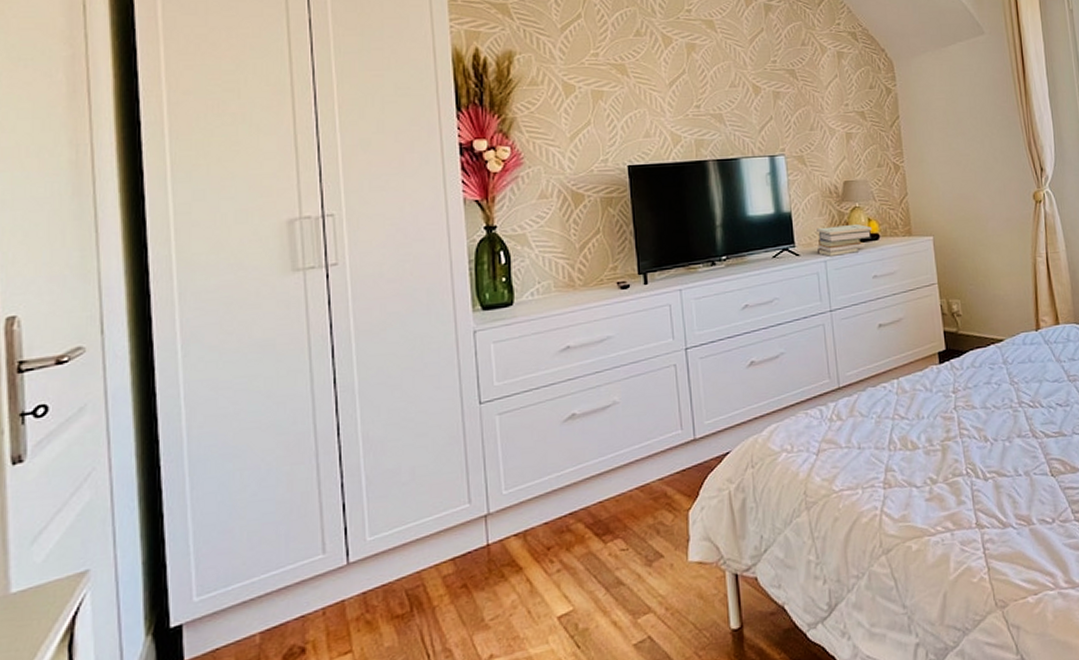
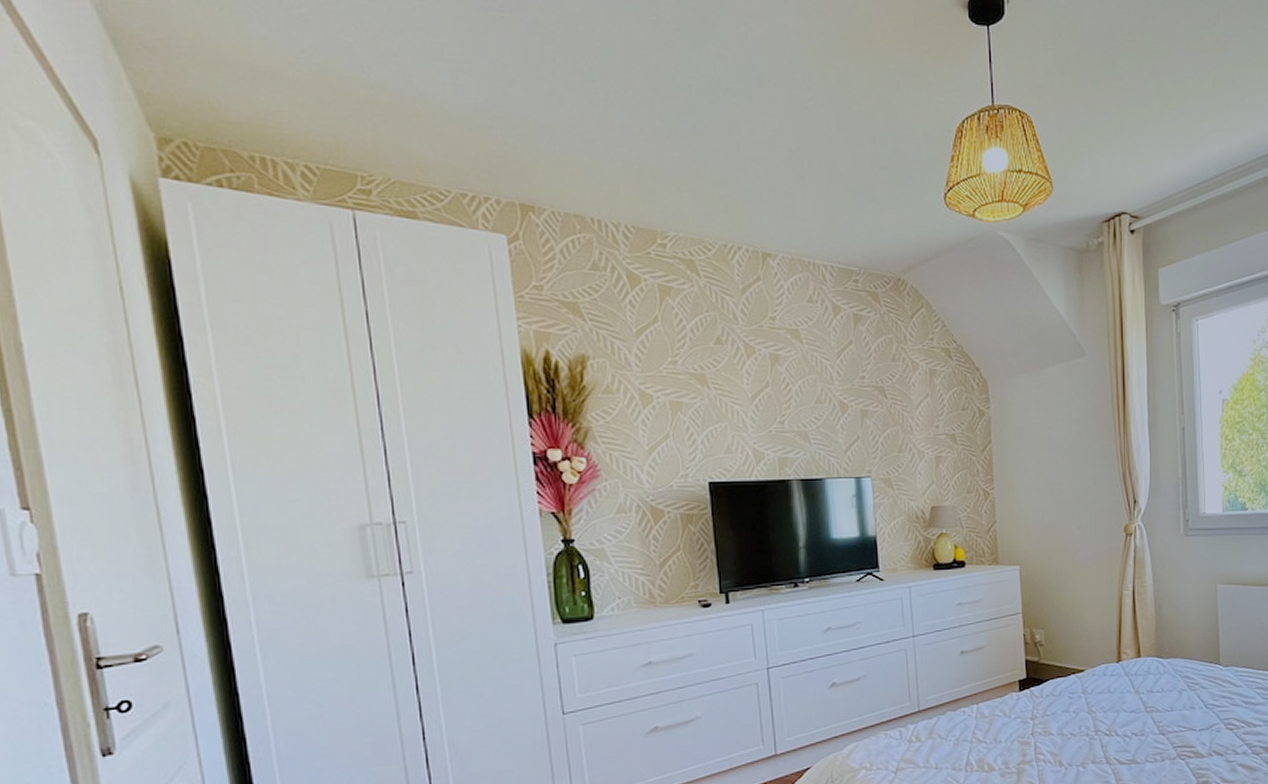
books: present [817,223,872,258] -> none [902,550,958,583]

